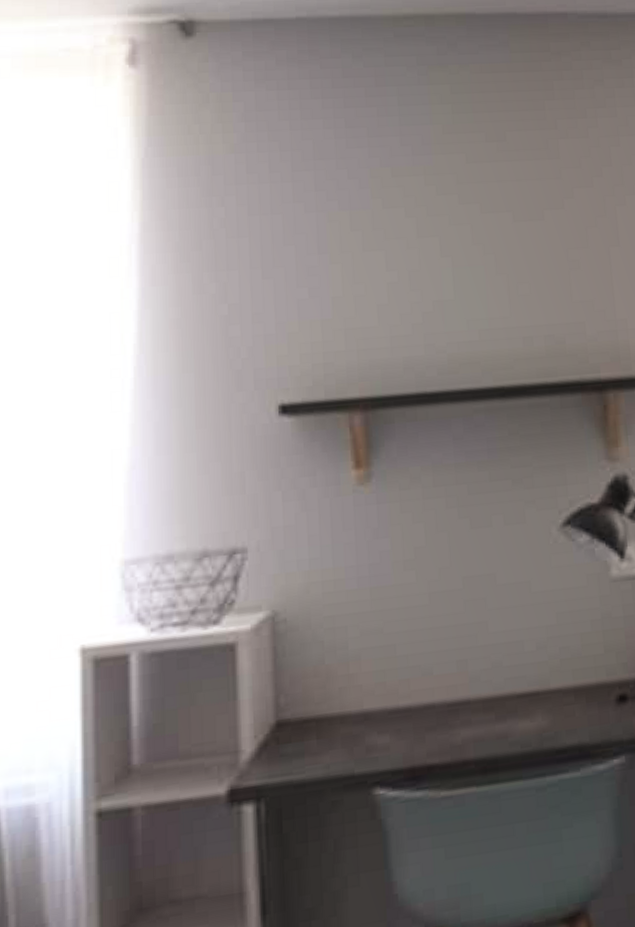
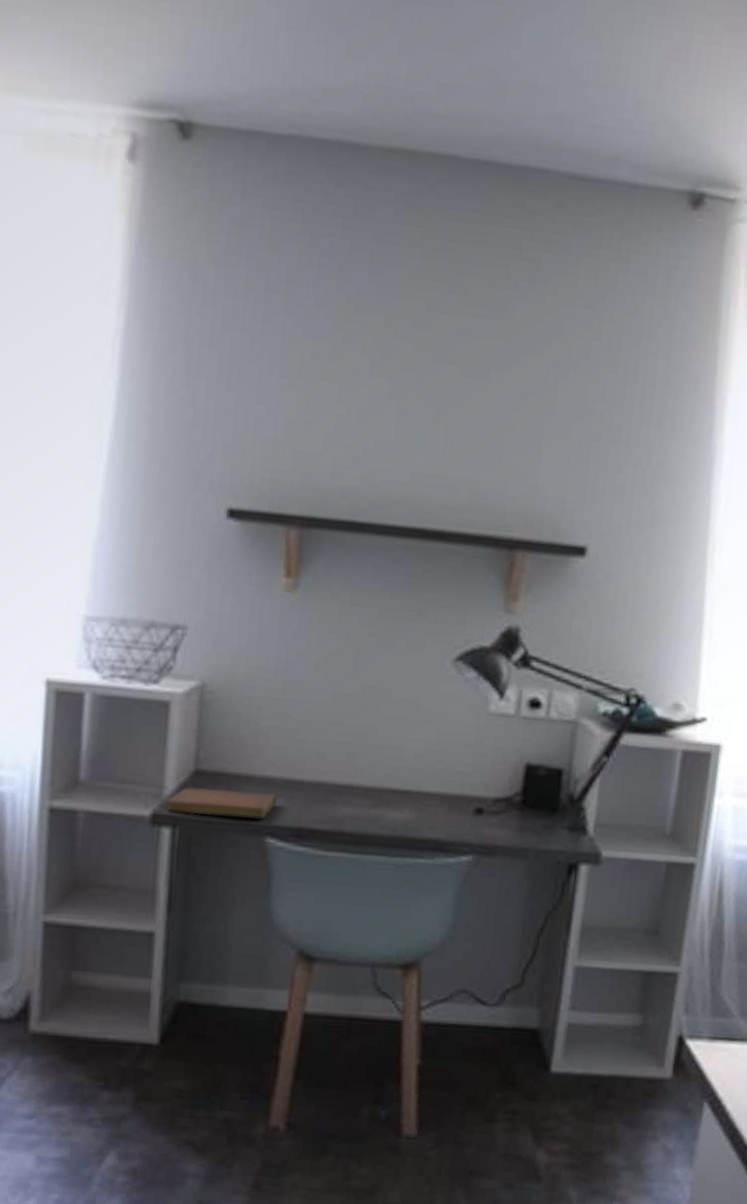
notebook: none [246,730,381,783] -> present [166,787,277,819]

